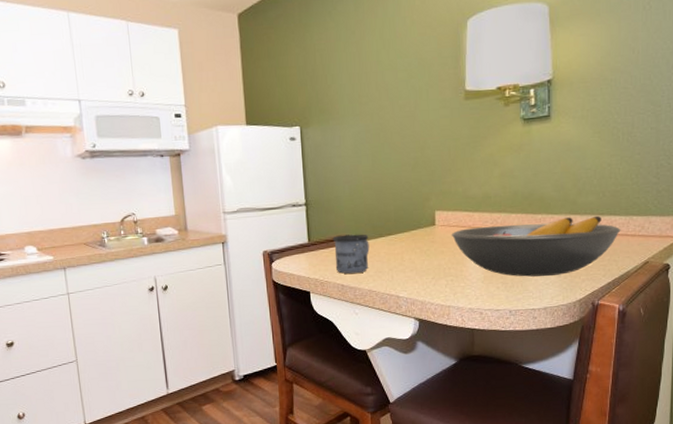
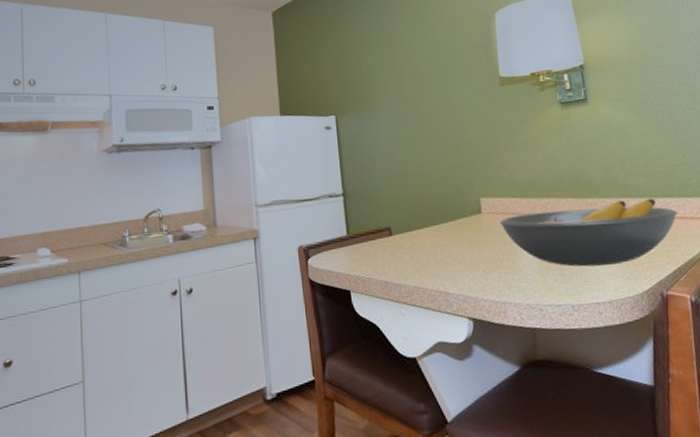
mug: present [332,234,370,274] -> none [373,224,414,269]

